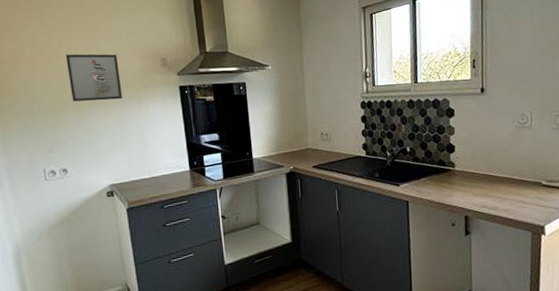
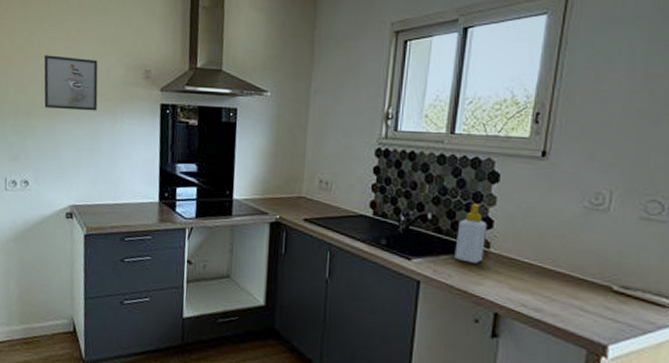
soap bottle: none [430,134,452,181] -> present [454,203,488,263]

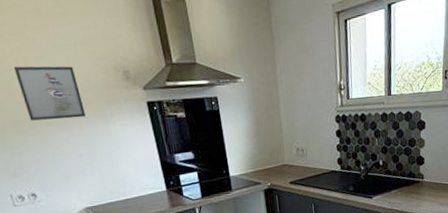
soap bottle: present [454,203,488,263] -> none [401,147,421,192]

